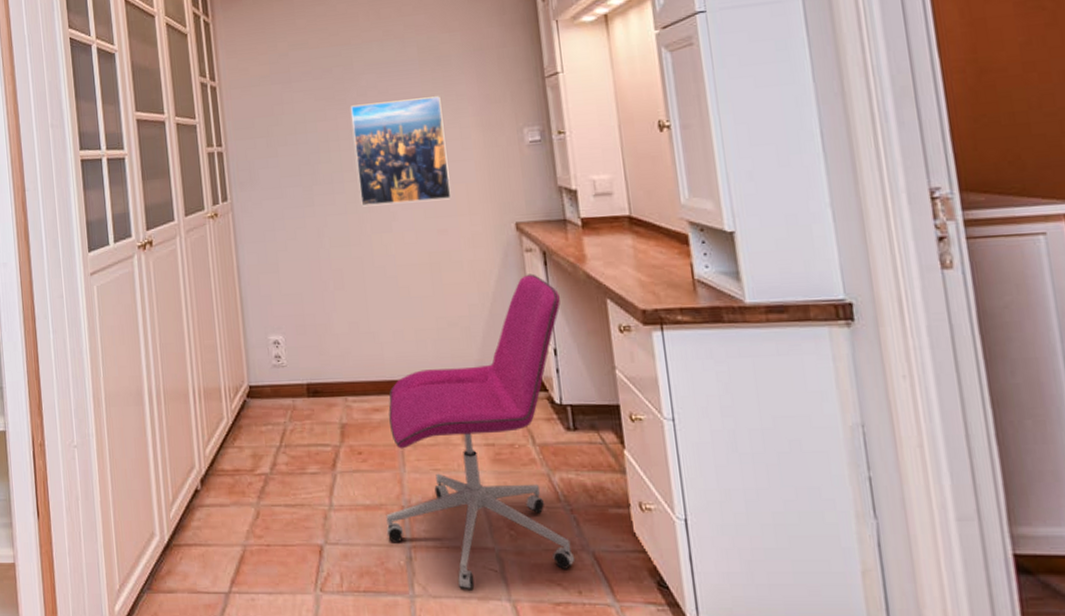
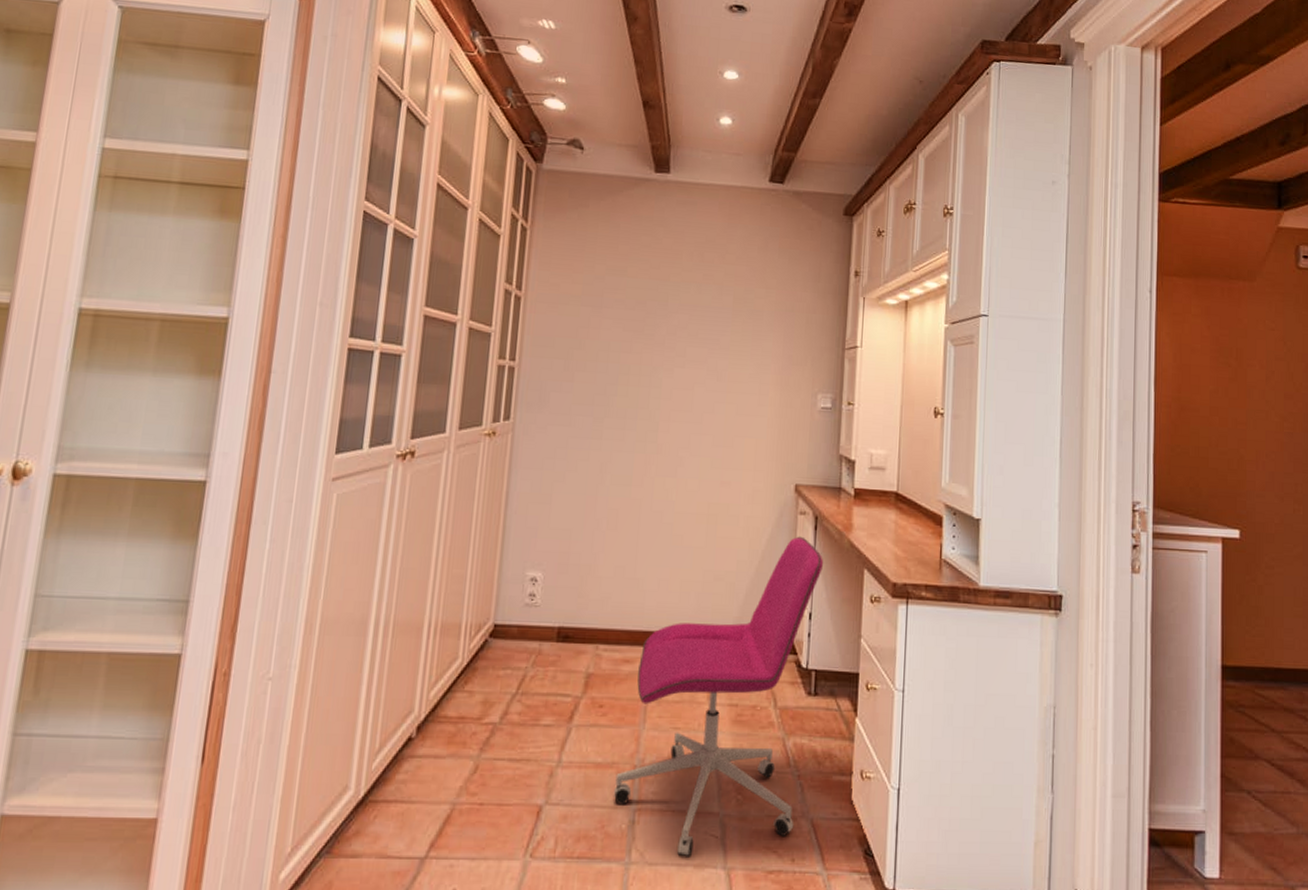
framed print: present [350,96,452,207] -> none [650,342,747,453]

